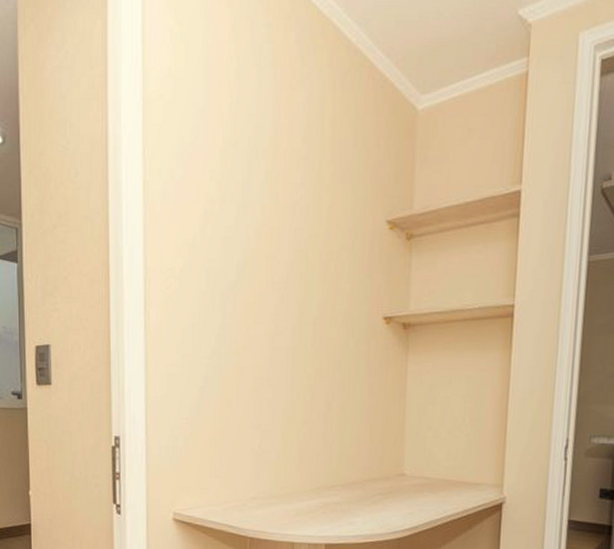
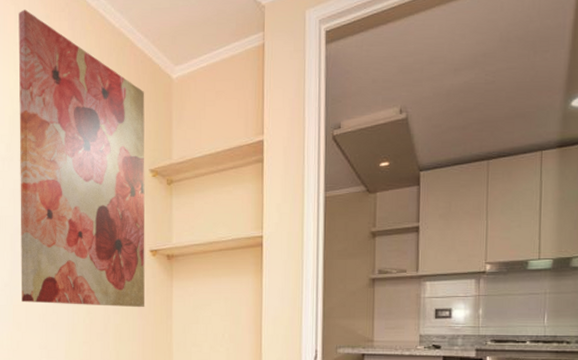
wall art: none [231,14,384,385] -> present [18,9,145,308]

